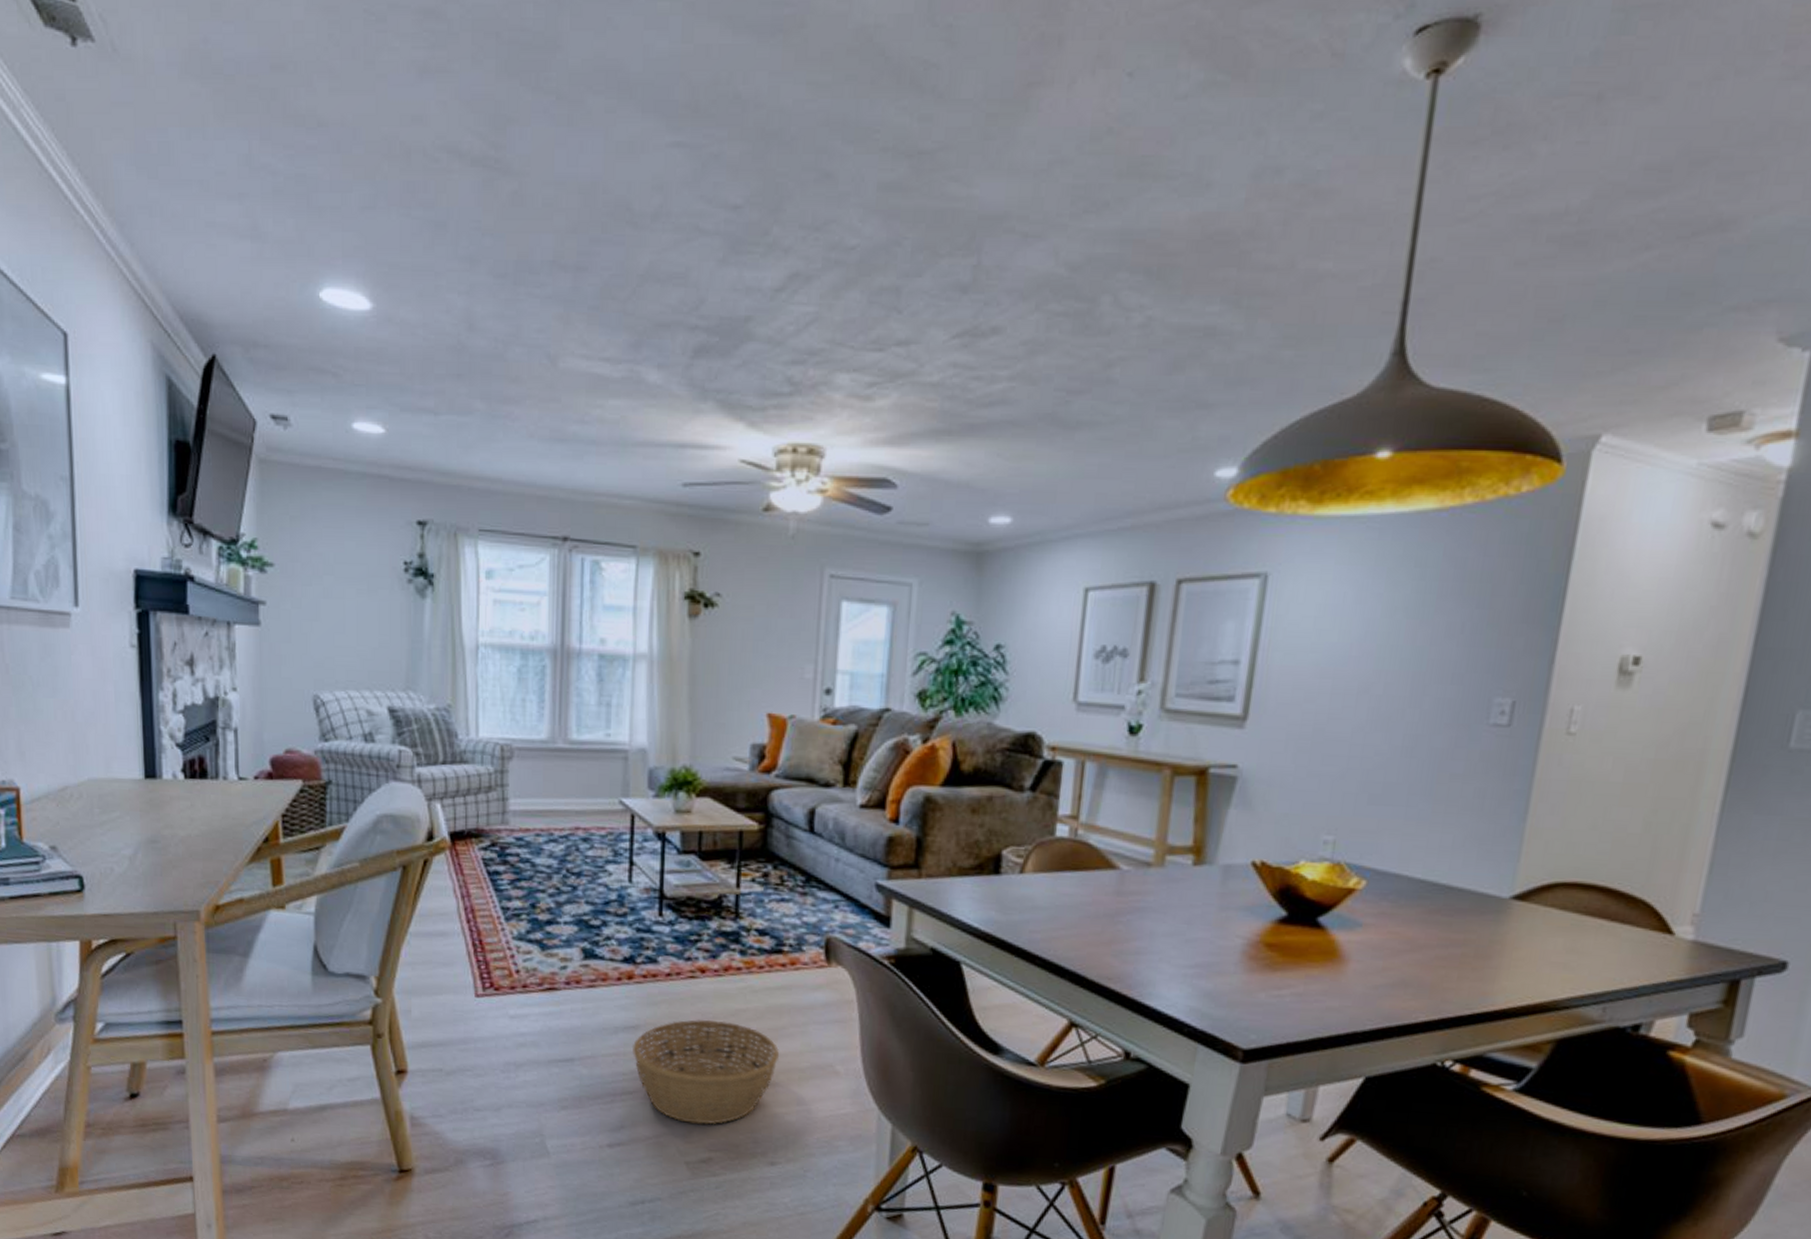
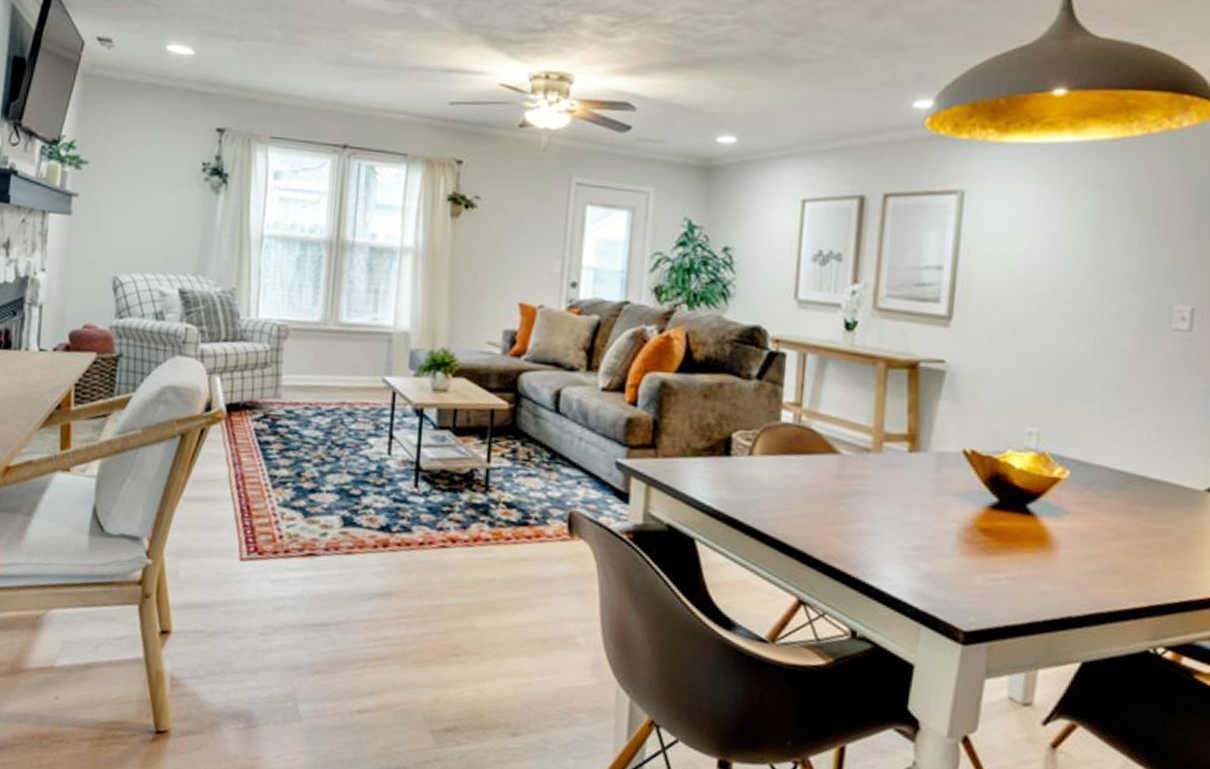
basket: present [631,1019,780,1125] -> none [384,588,524,694]

